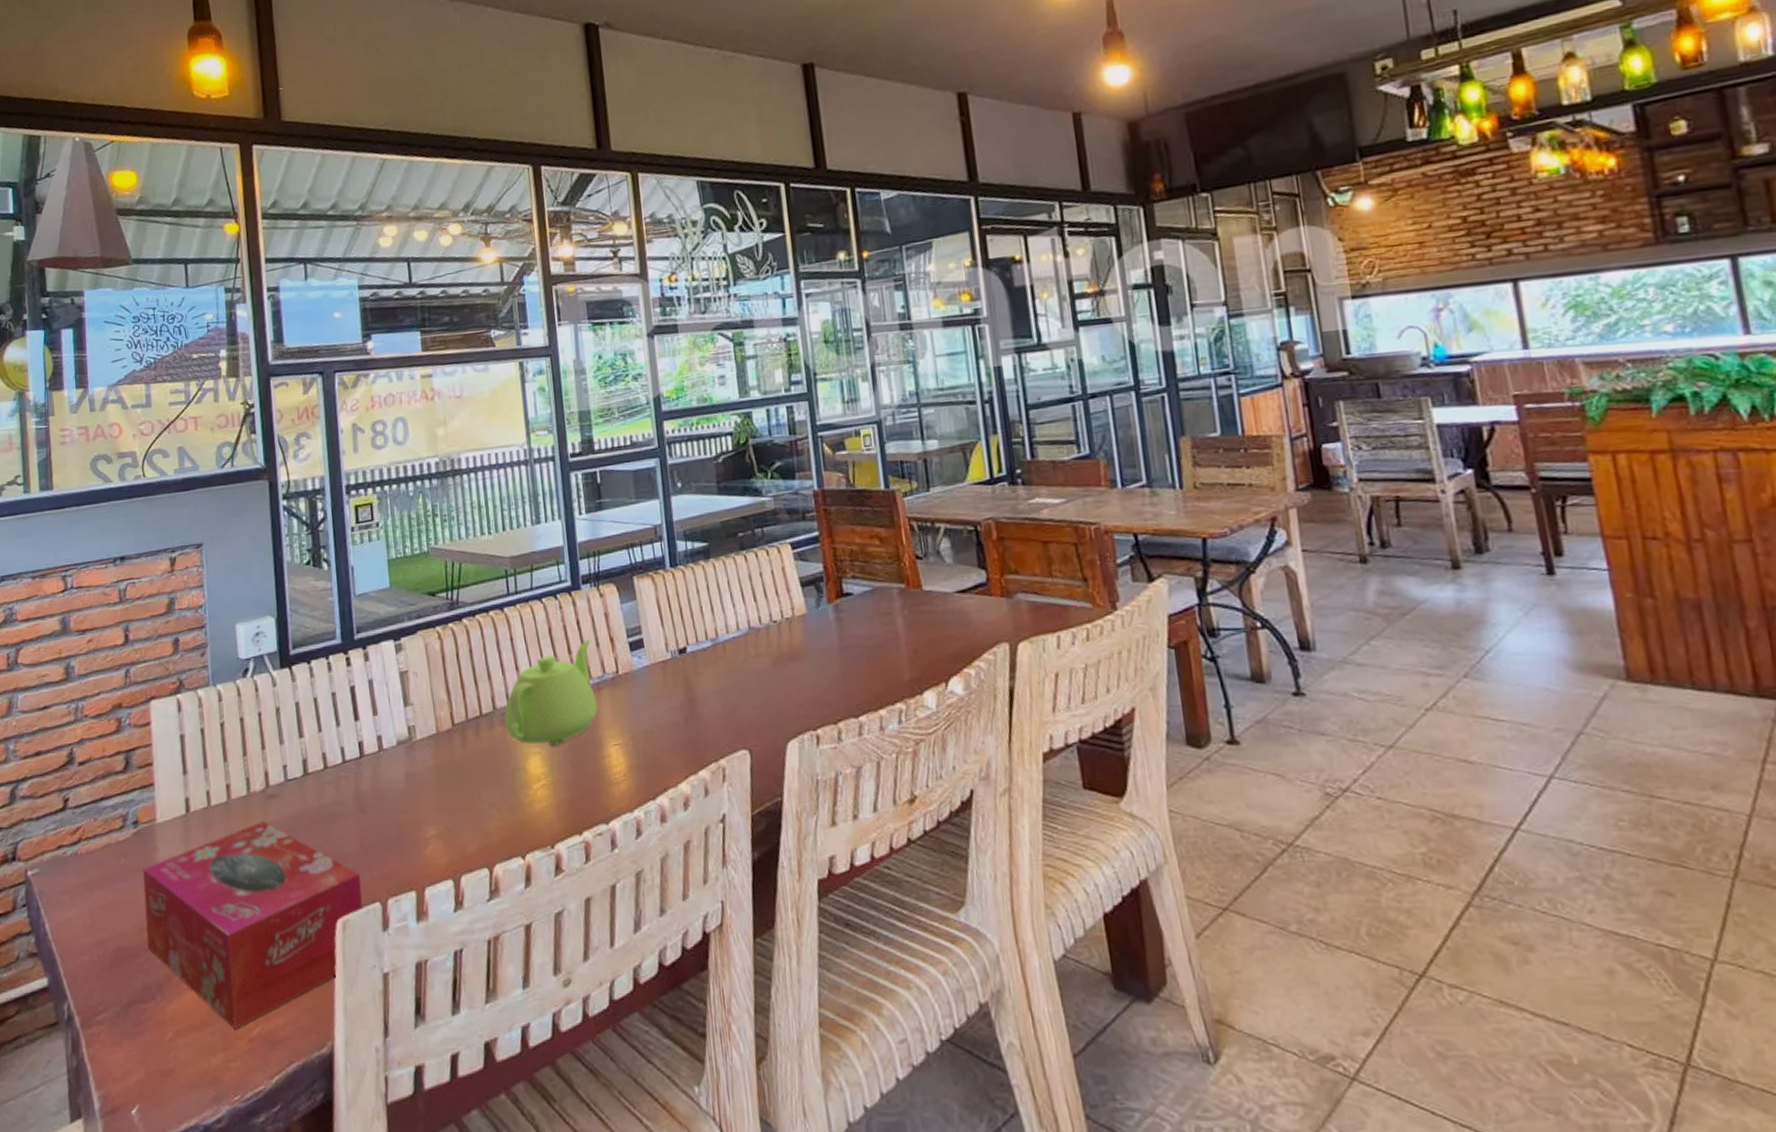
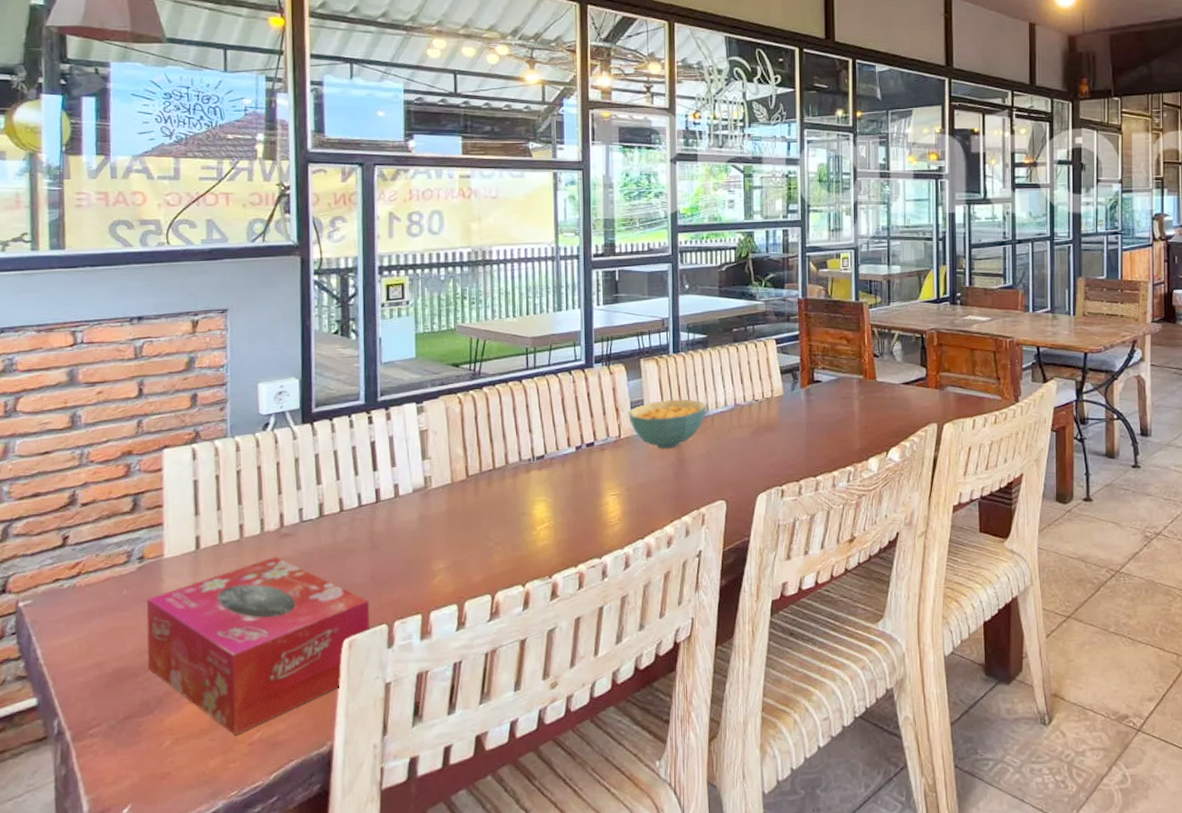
teapot: present [504,639,598,745] -> none [515,409,600,495]
cereal bowl: none [625,624,716,687] -> present [628,399,707,449]

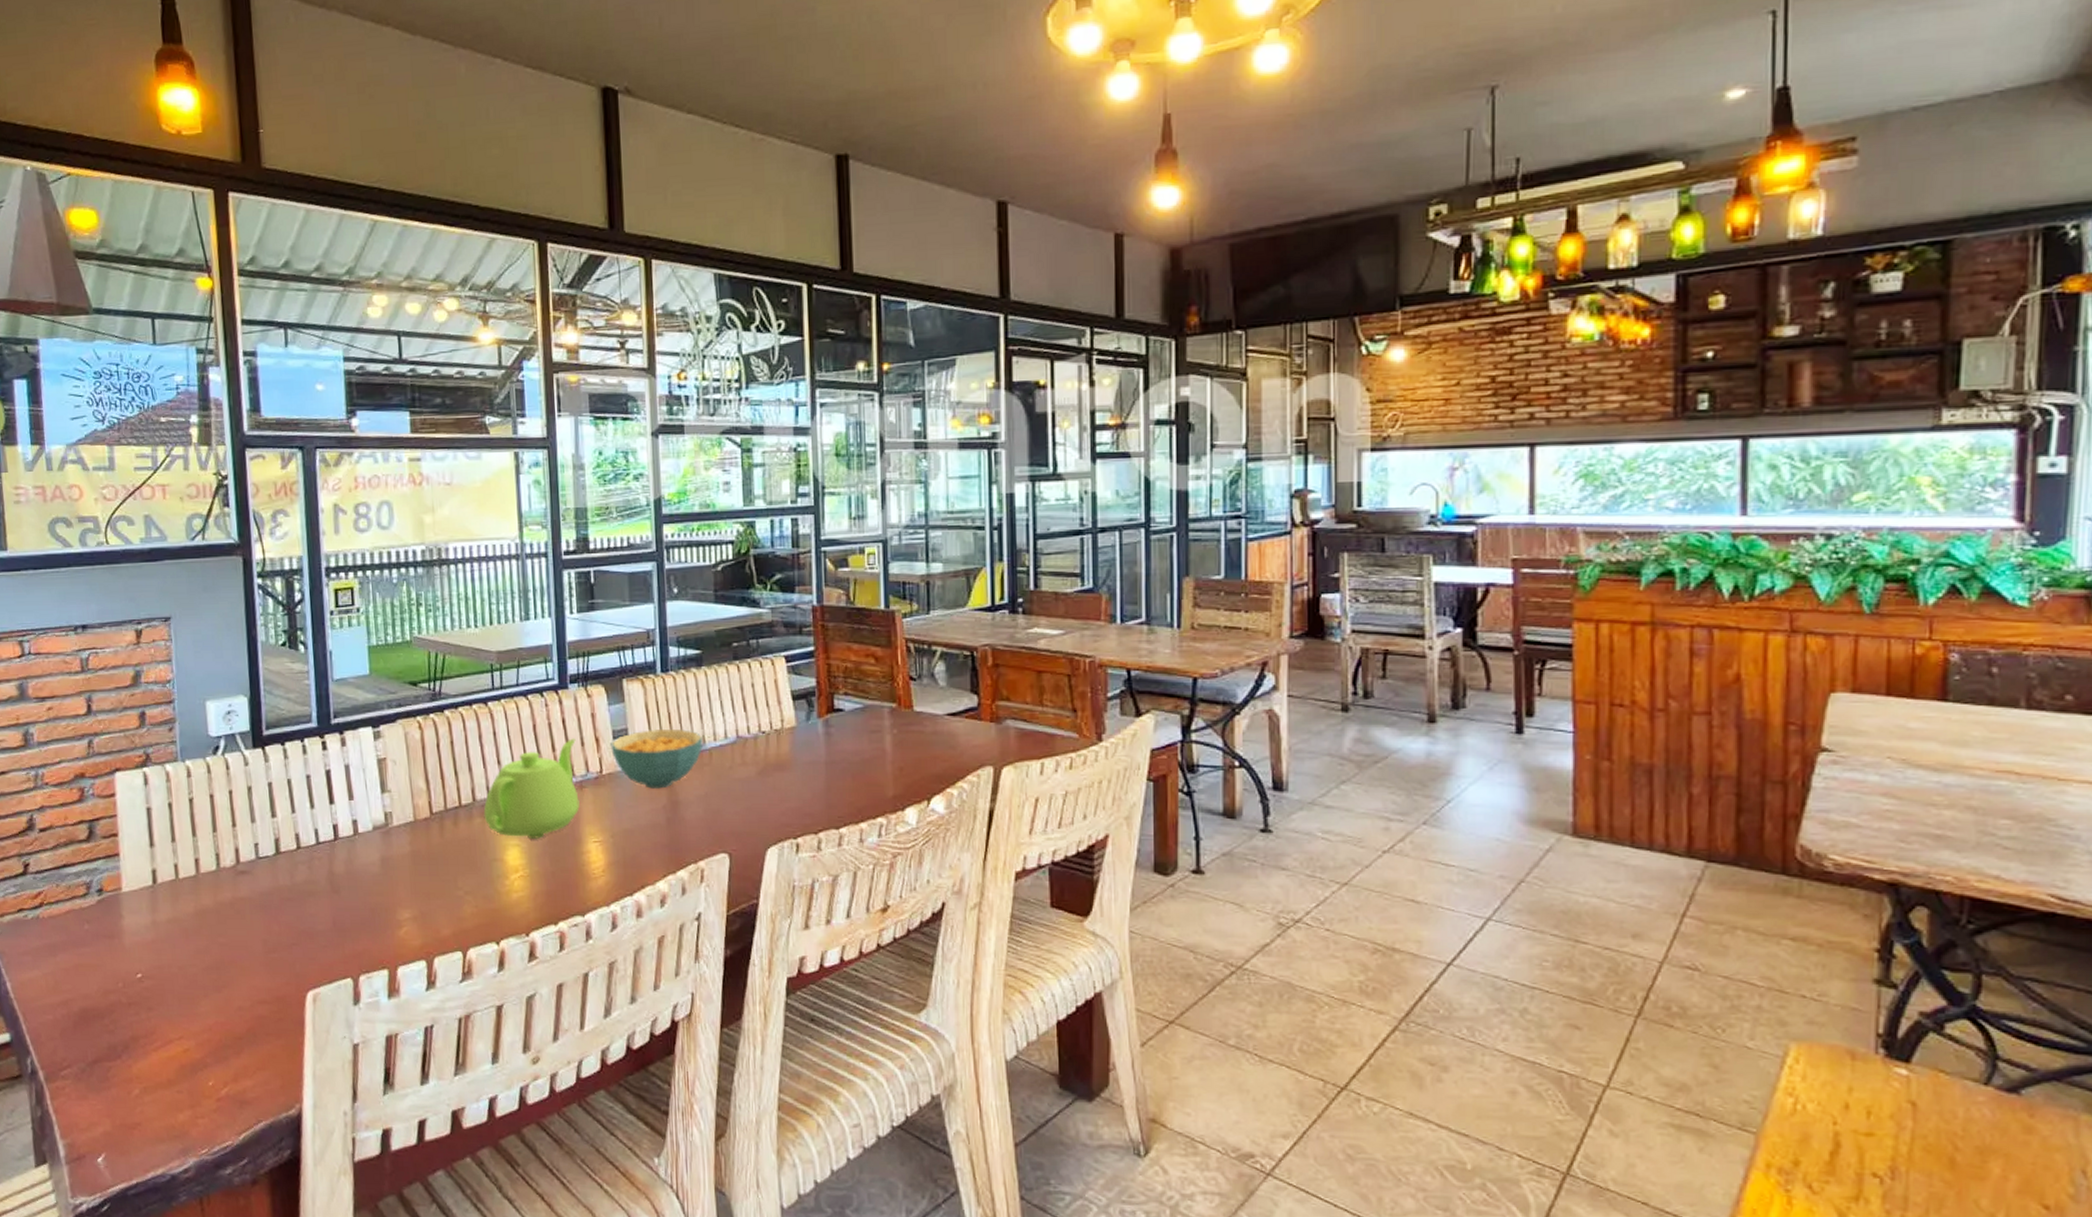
tissue box: present [146,557,370,736] -> none [108,896,334,1089]
teapot: none [515,409,600,495] -> present [483,738,580,839]

